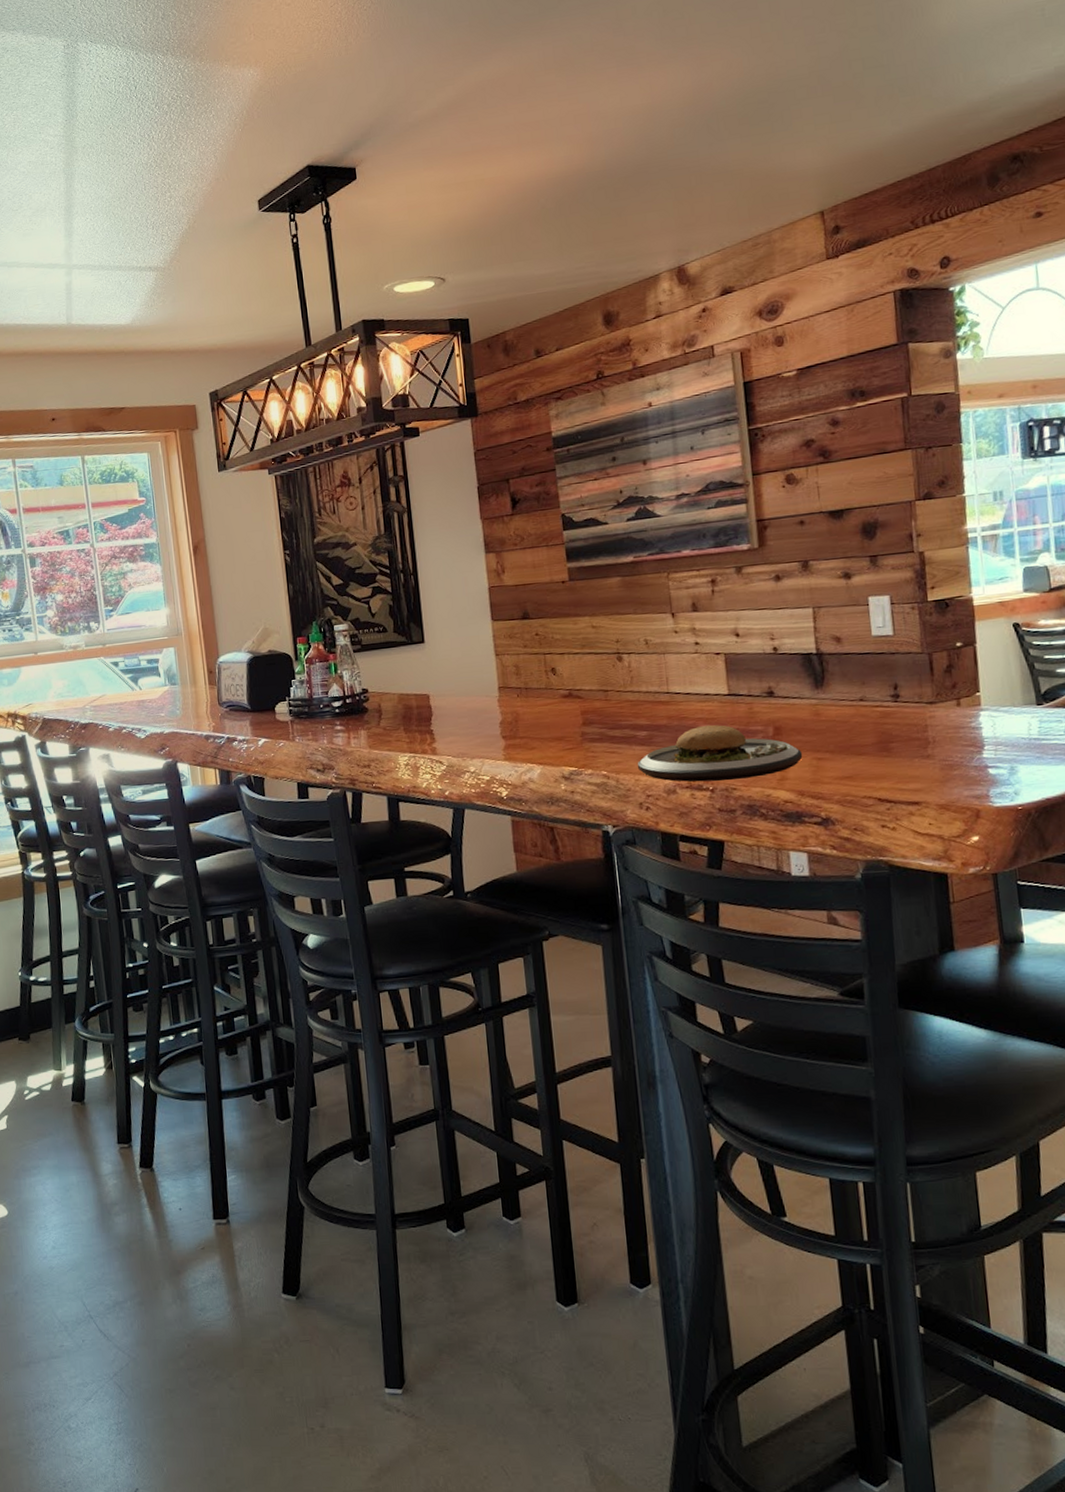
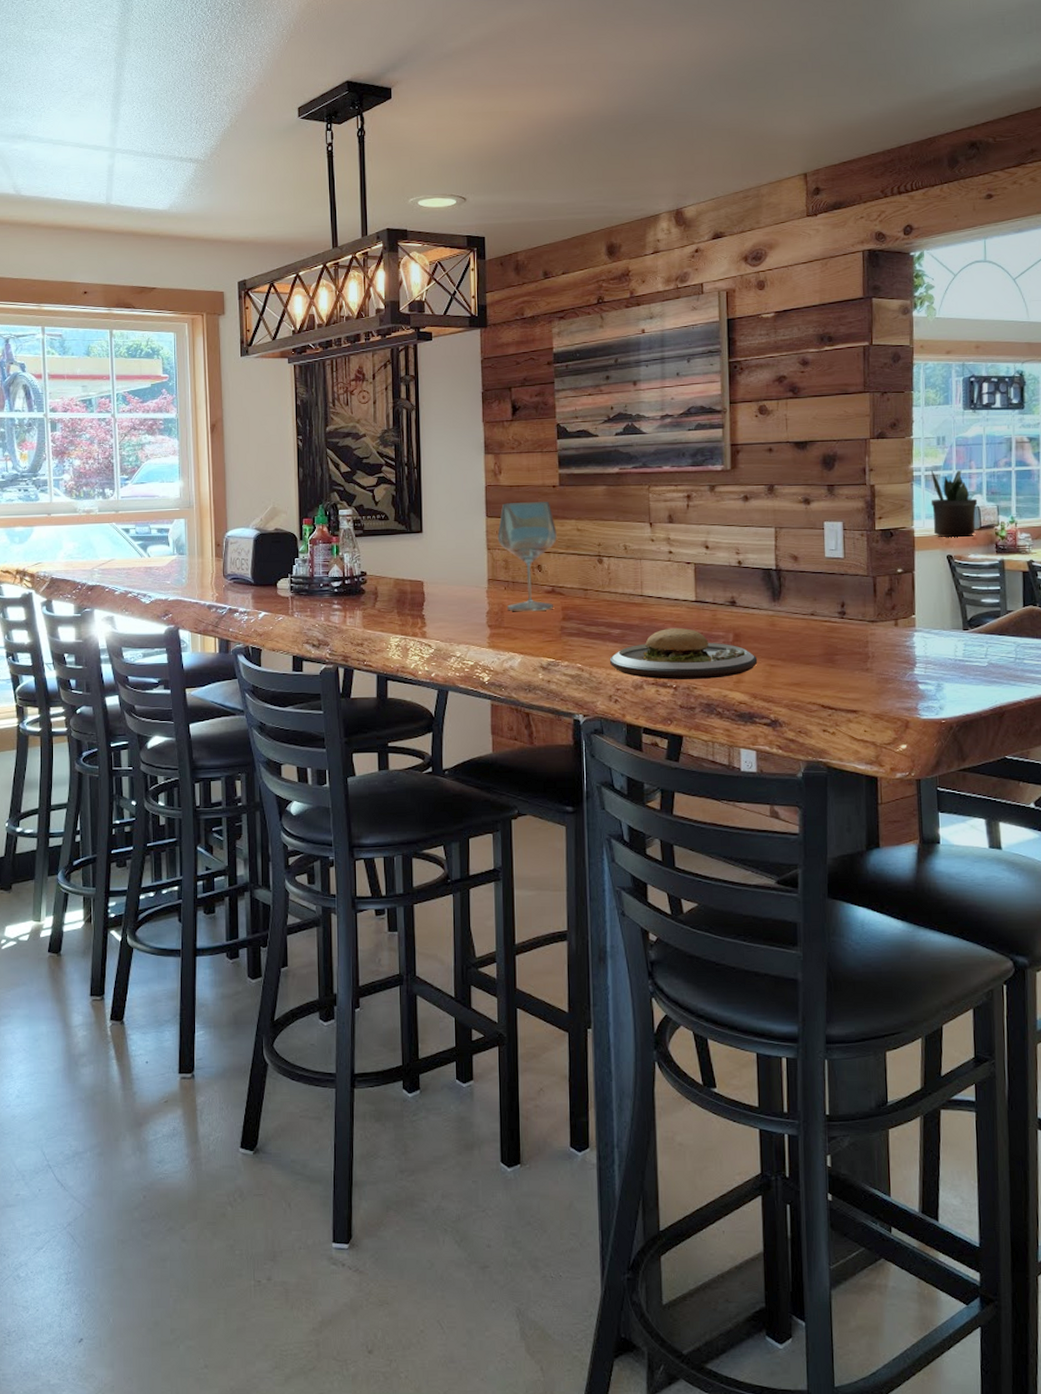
wine glass: none [505,599,573,720] -> present [497,501,557,612]
planter: none [987,526,1046,604] -> present [930,469,978,537]

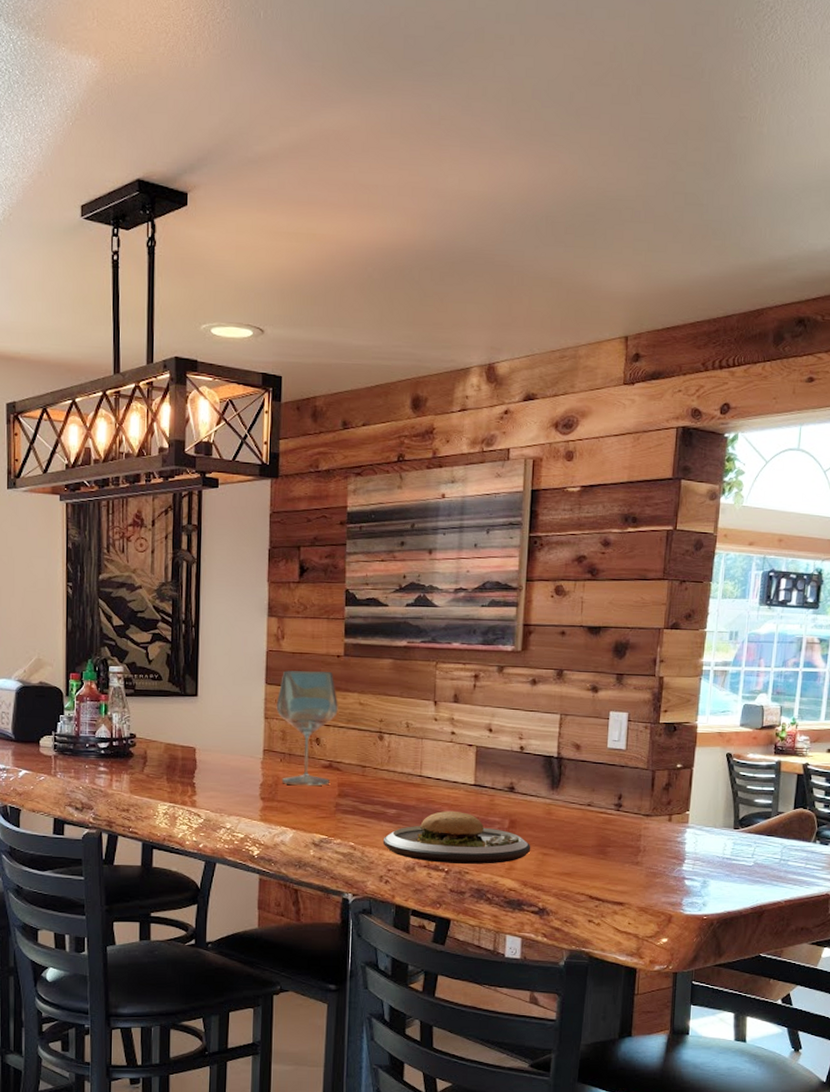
planter: present [930,469,978,537] -> none [716,664,763,736]

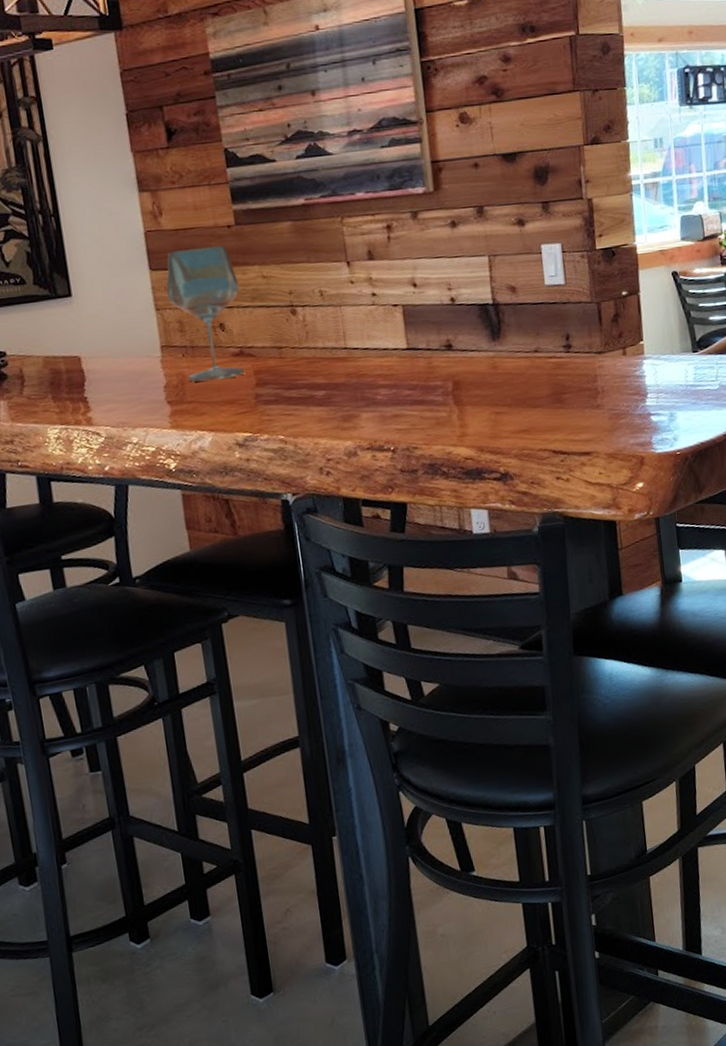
hamburger: present [382,810,531,864] -> none [315,381,482,443]

